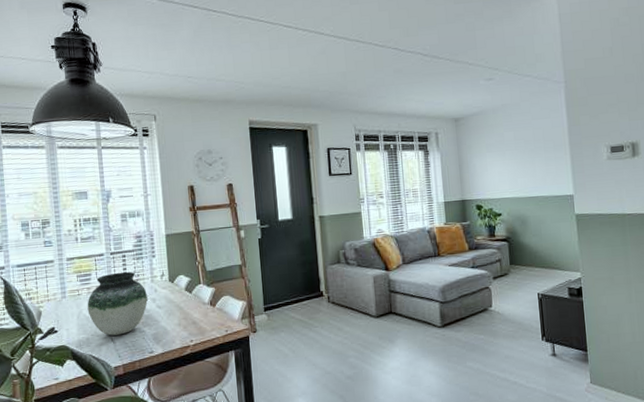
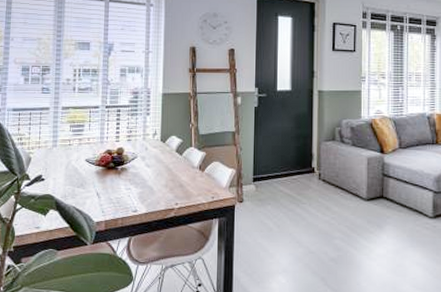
vase: present [87,271,148,336] -> none [76,126,137,190]

